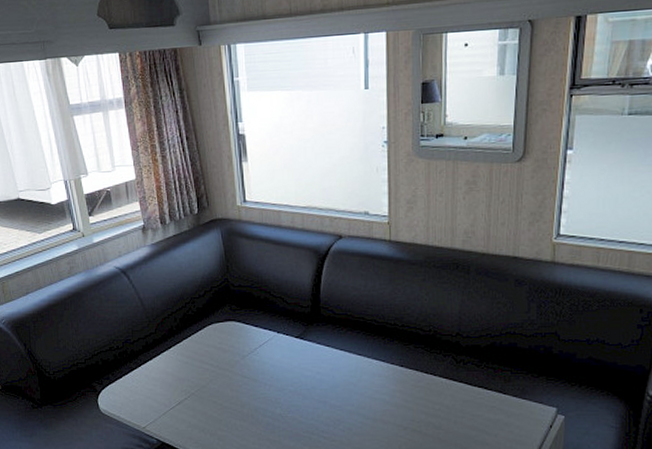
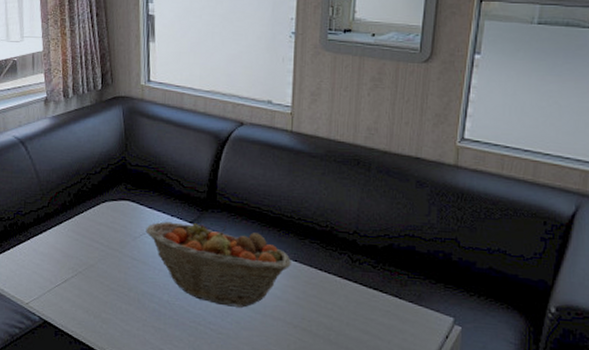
fruit basket: none [253,337,398,415] -> present [146,221,291,308]

